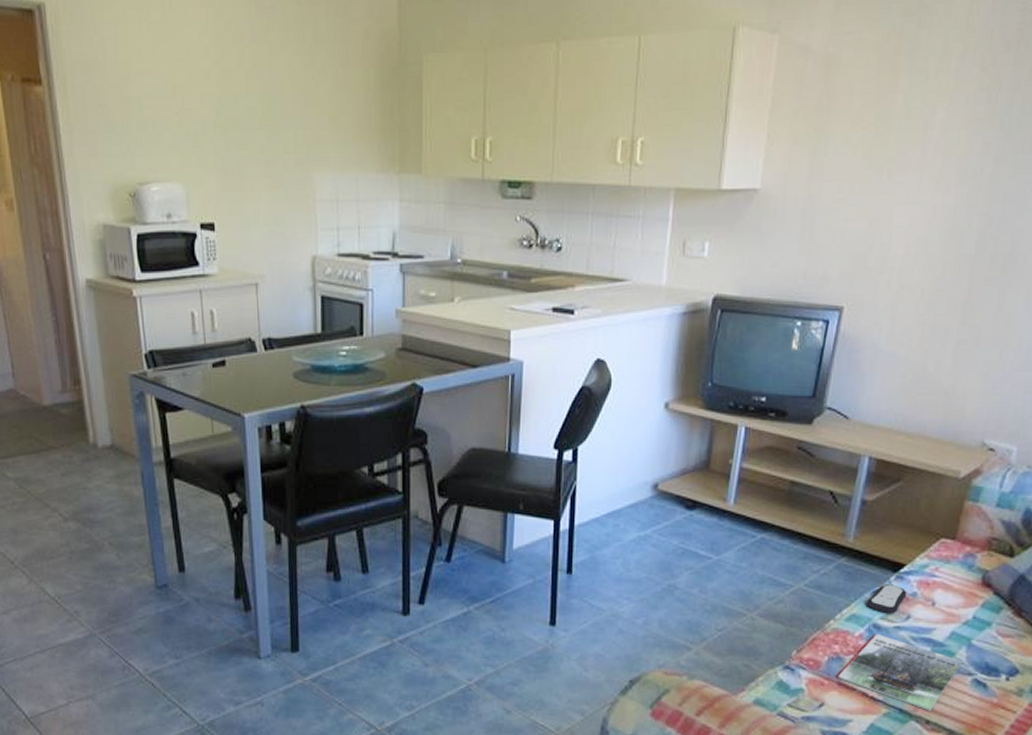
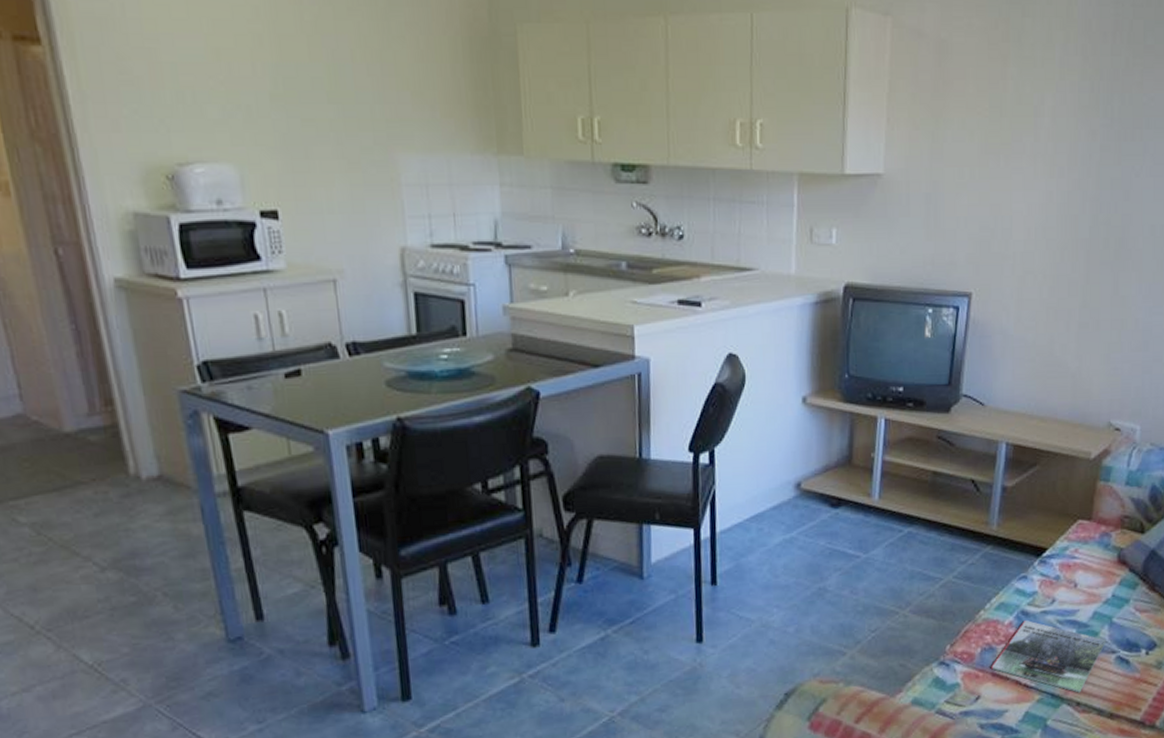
remote control: present [867,584,907,614] -> none [1014,569,1051,600]

